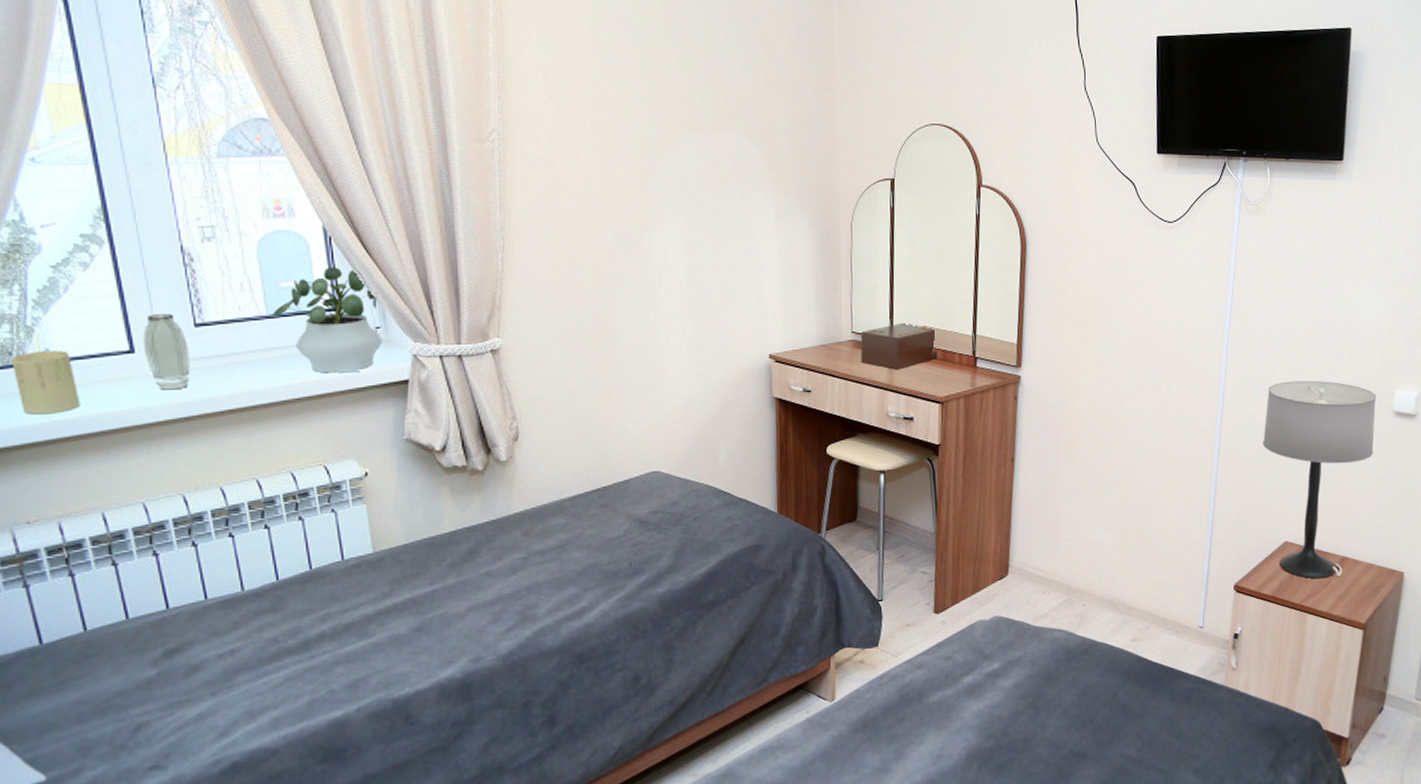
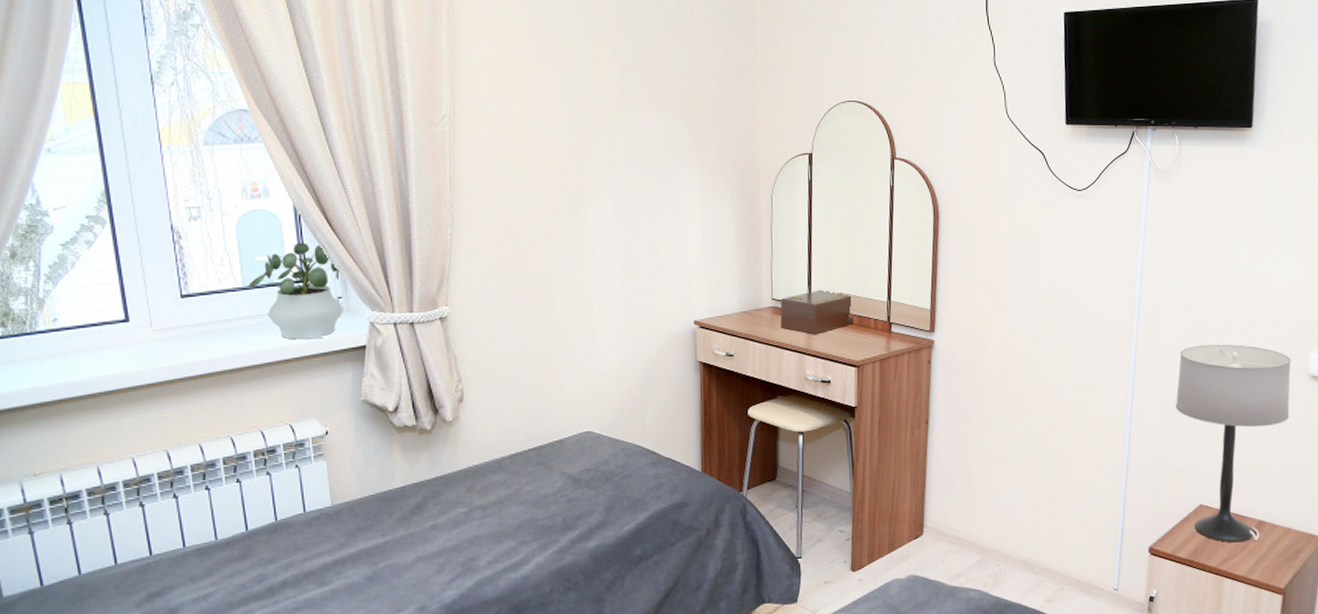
candle: present [11,351,81,415] -> none [25,320,82,378]
vase: present [143,313,190,390] -> none [137,285,176,355]

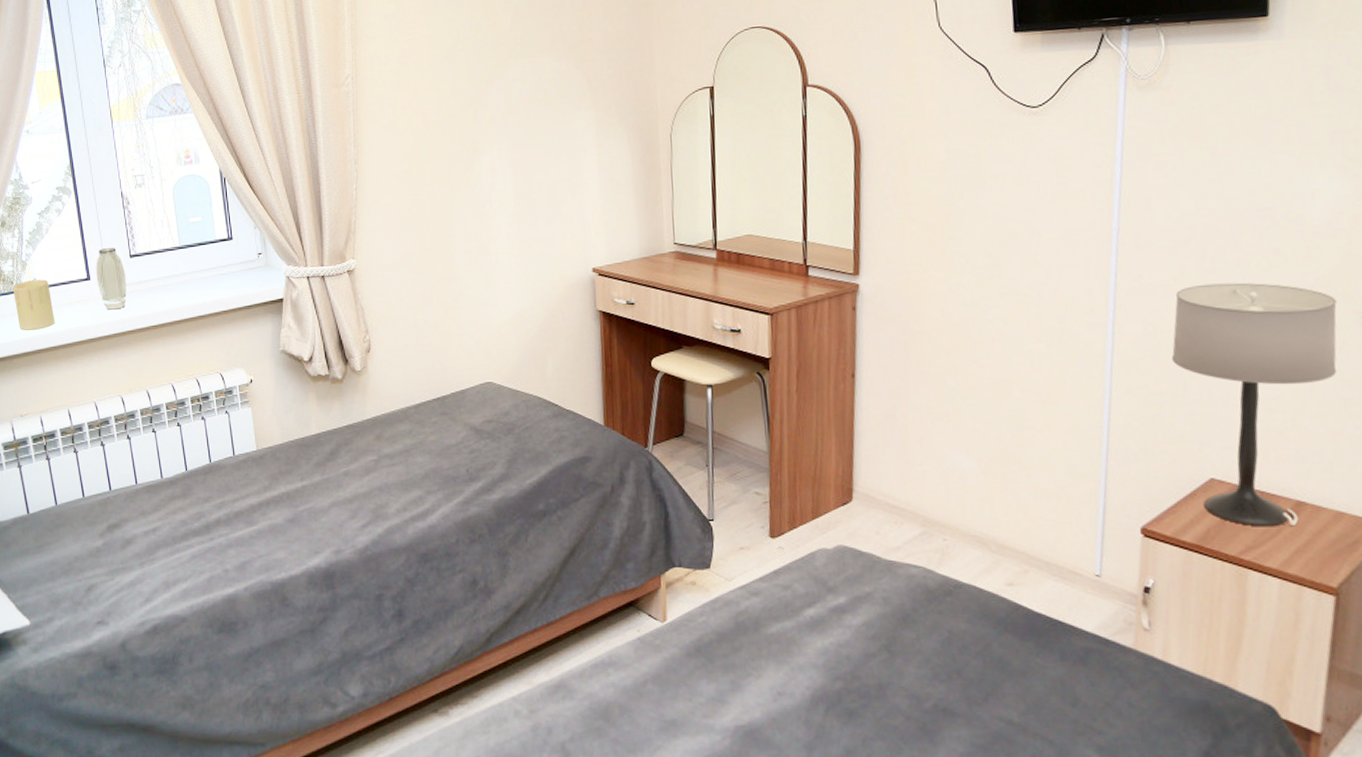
candle: none [25,320,82,378] -> present [13,279,55,330]
vase: none [137,285,176,355] -> present [96,247,127,310]
potted plant: present [248,242,343,340] -> none [184,203,263,294]
jewelry box: present [780,289,854,335] -> none [683,232,766,281]

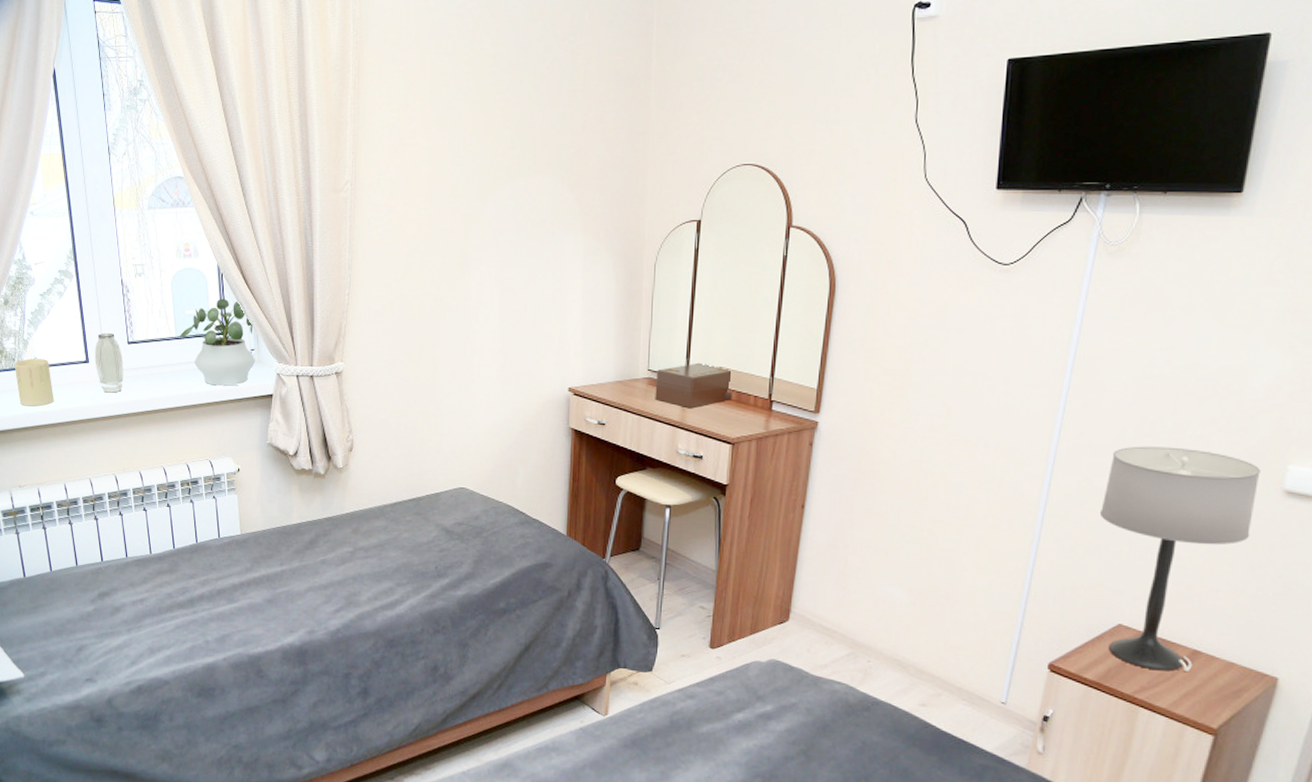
potted plant: none [184,203,263,294] -> present [180,298,255,386]
jewelry box: none [683,232,766,281] -> present [655,362,733,409]

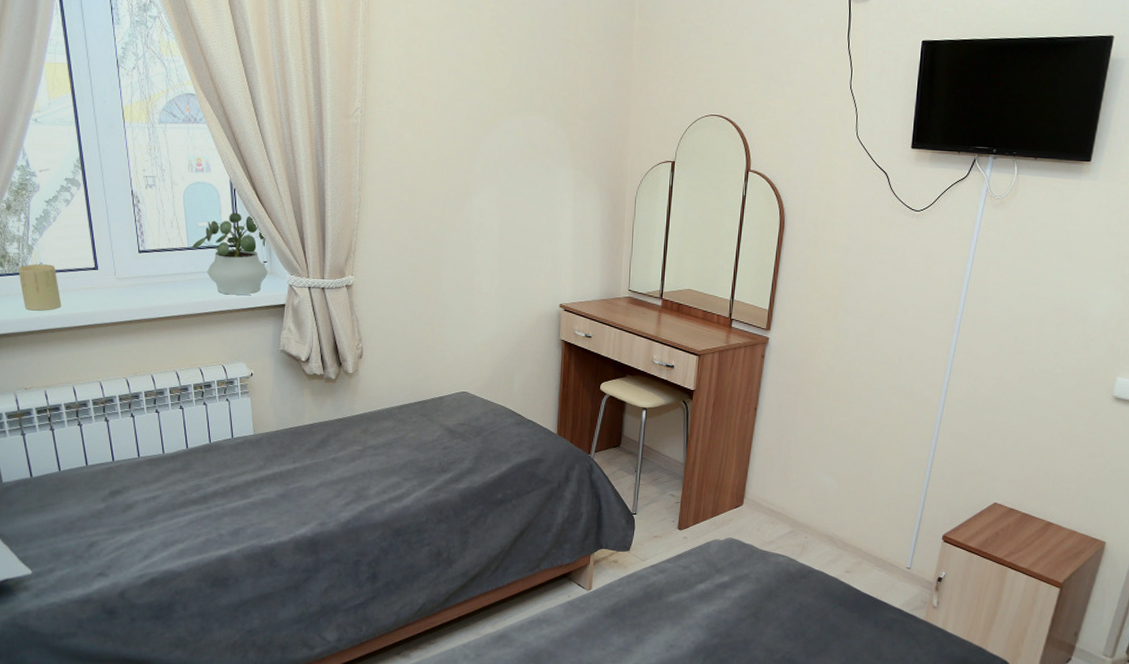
vase: present [95,332,124,393] -> none [104,241,135,300]
jewelry box: present [655,362,733,409] -> none [634,285,700,325]
table lamp: present [1099,446,1261,673] -> none [982,361,1098,540]

